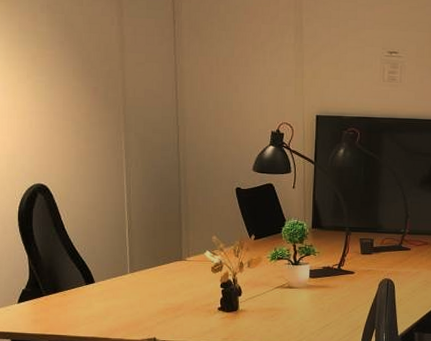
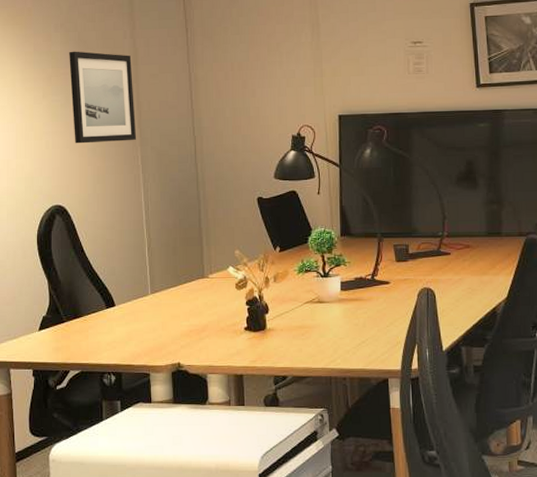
wall art: none [55,33,121,126] -> present [69,51,137,144]

